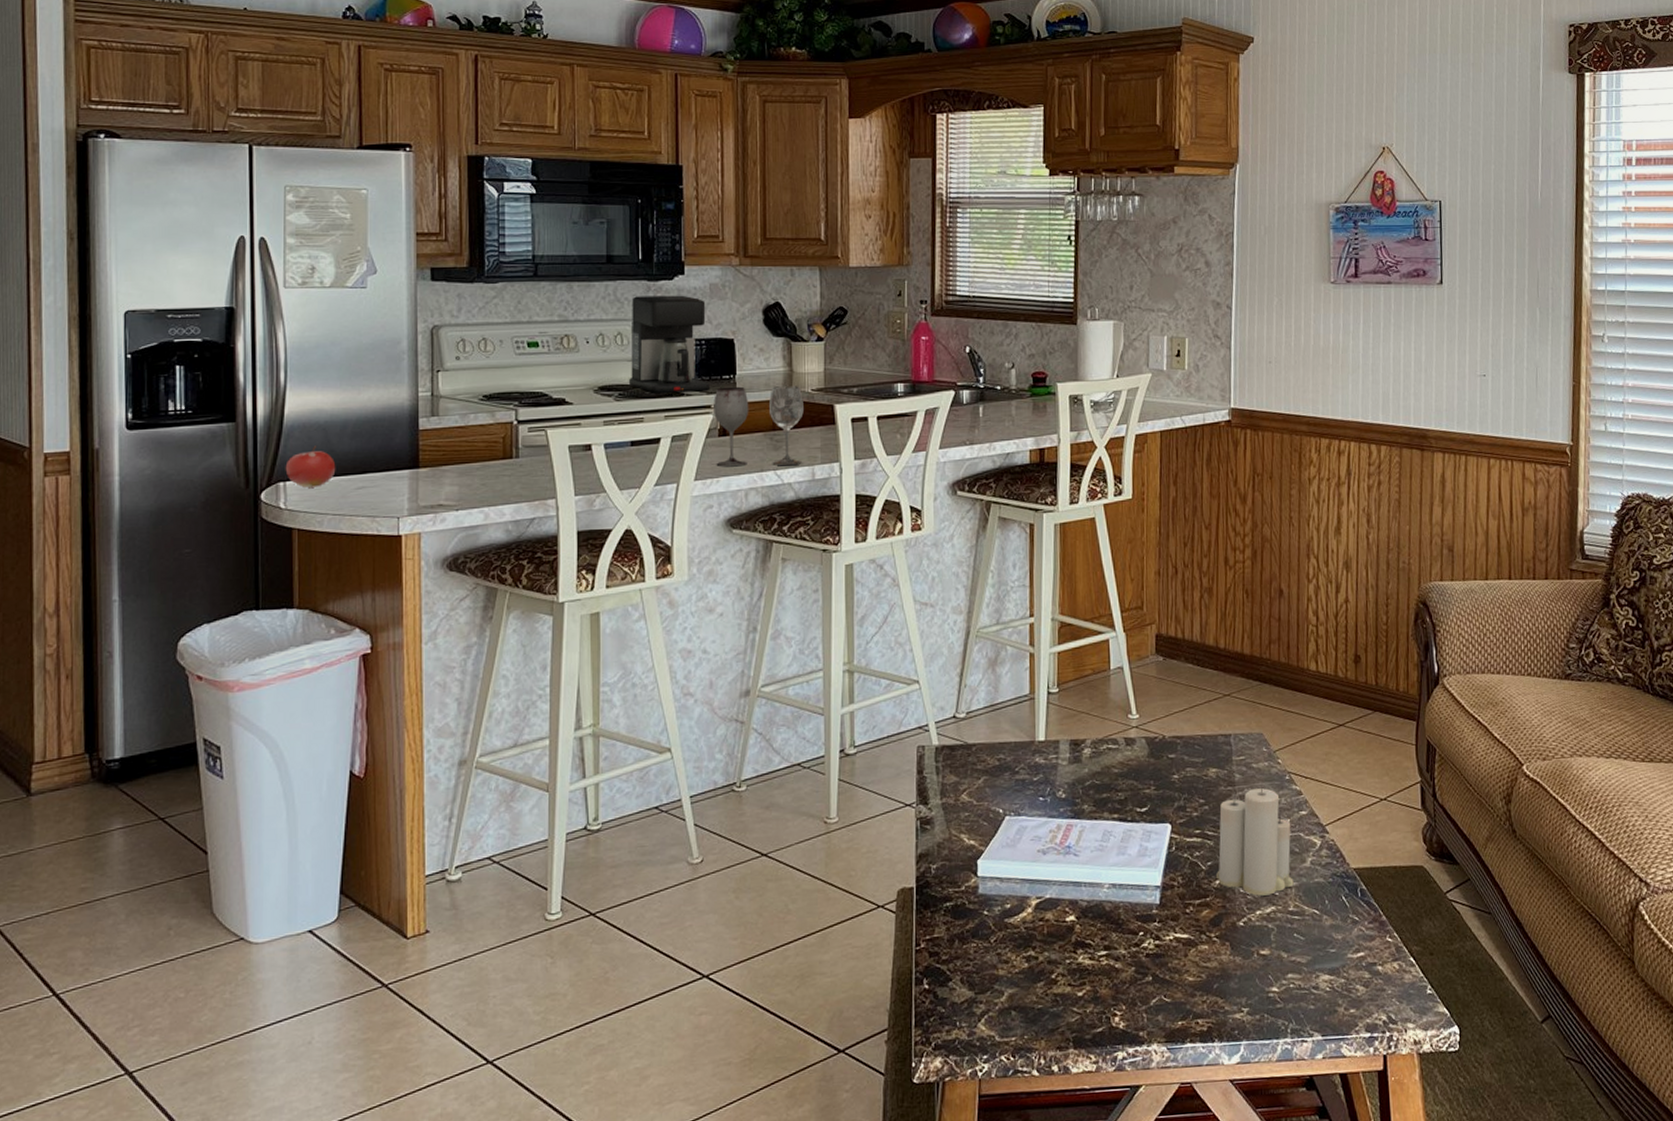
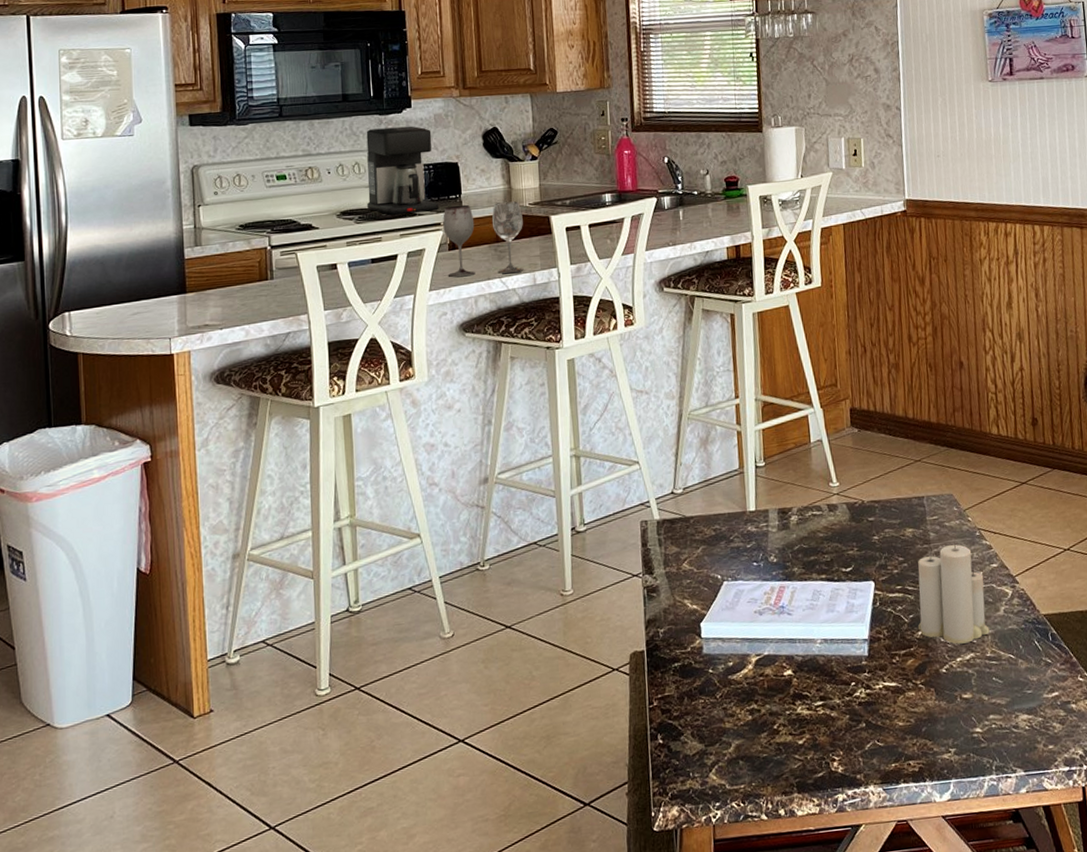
fruit: present [285,446,336,488] -> none [69,278,114,316]

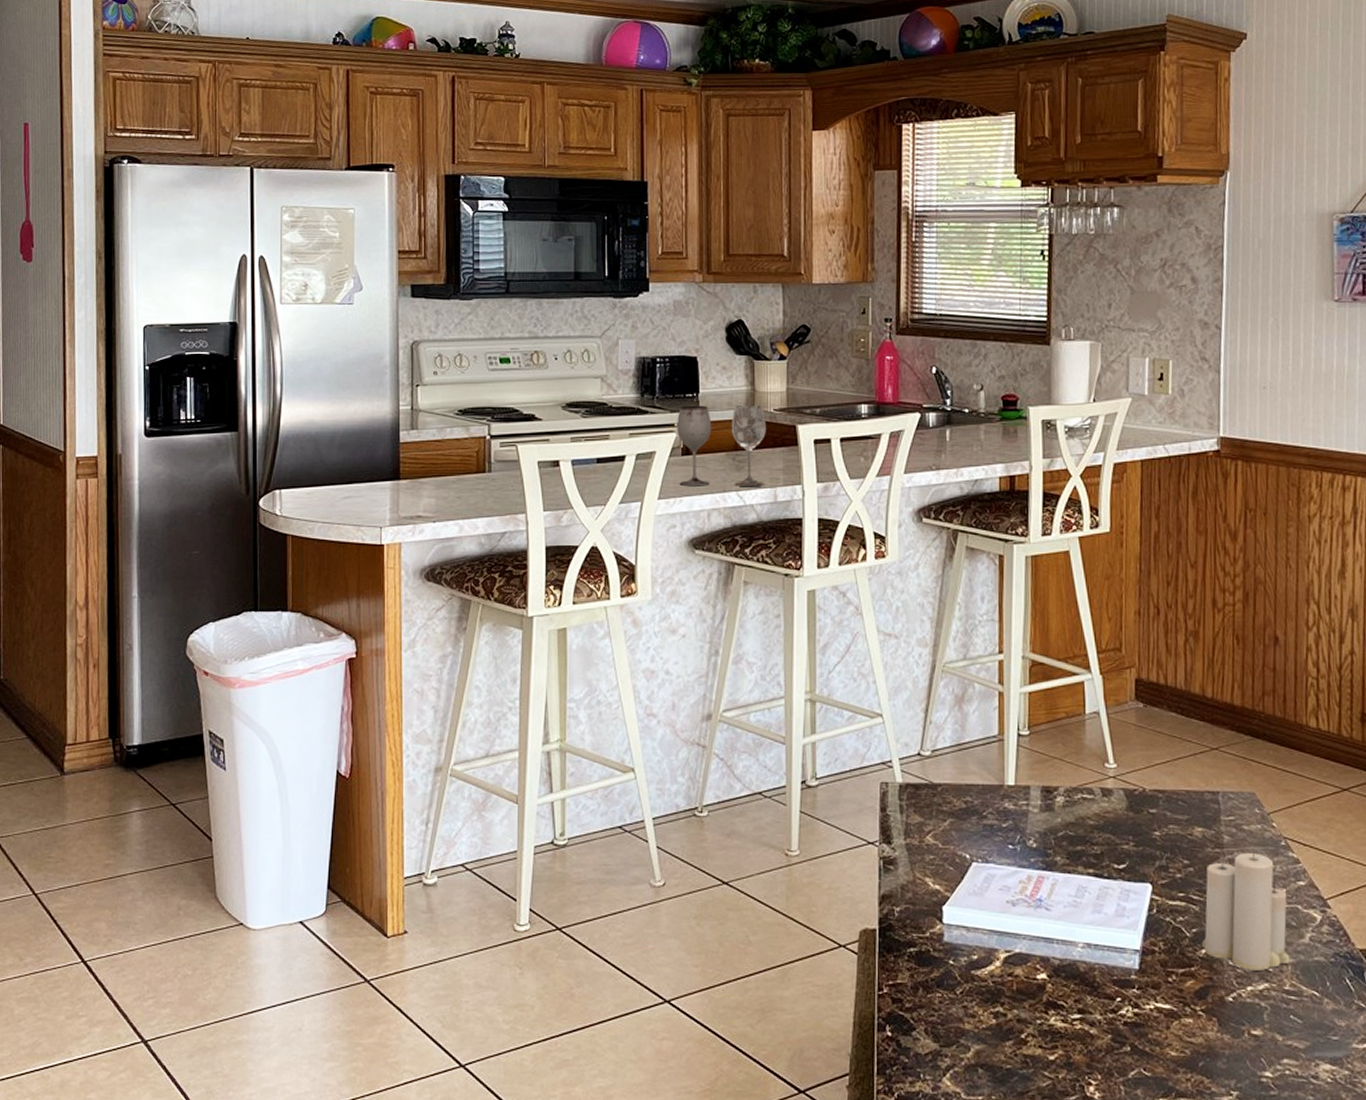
coffee maker: present [366,126,439,216] -> none [596,312,673,412]

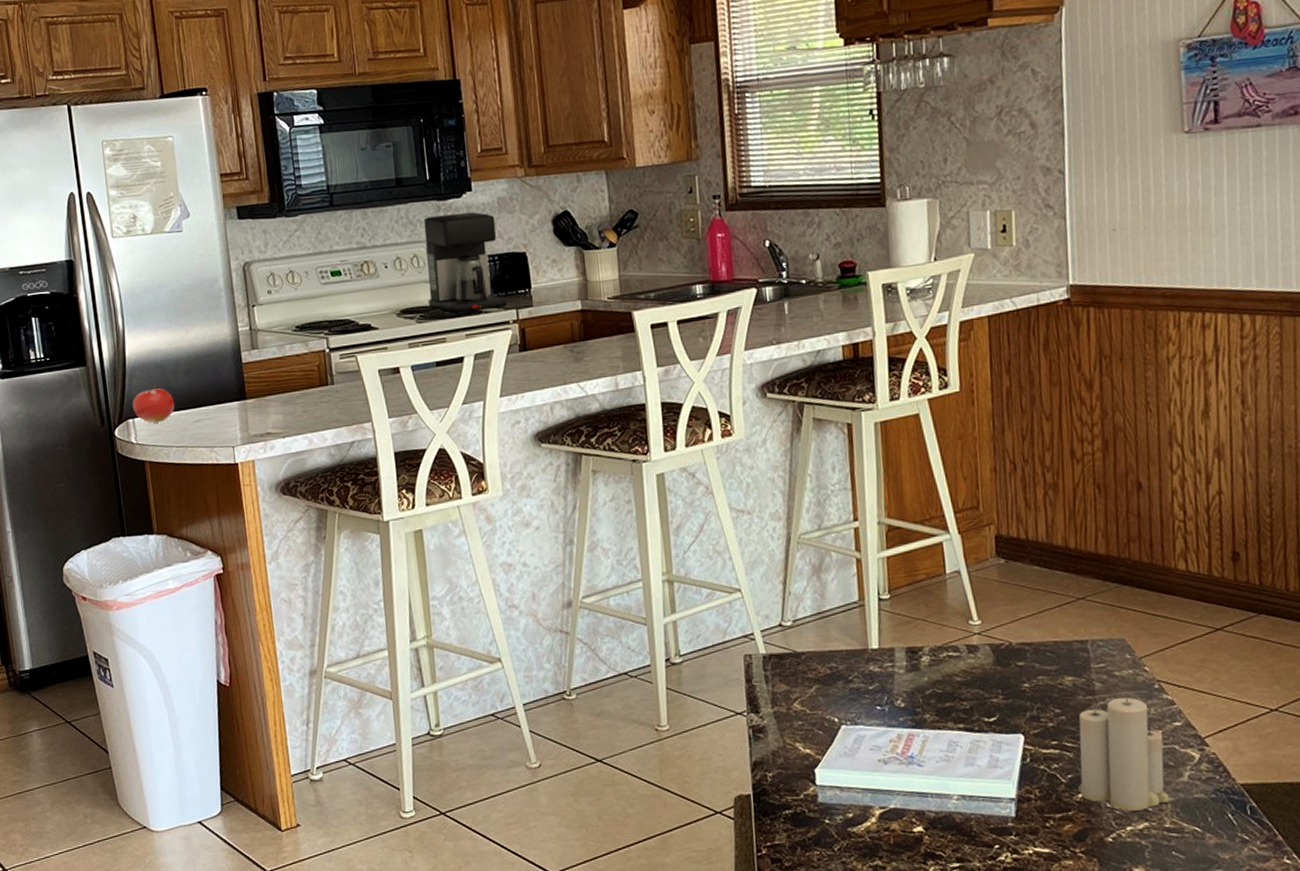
fruit: none [281,456,326,496] -> present [132,383,175,423]
coffee maker: none [596,312,673,412] -> present [423,211,507,314]
wineglass: present [677,405,766,487] -> none [511,295,604,383]

